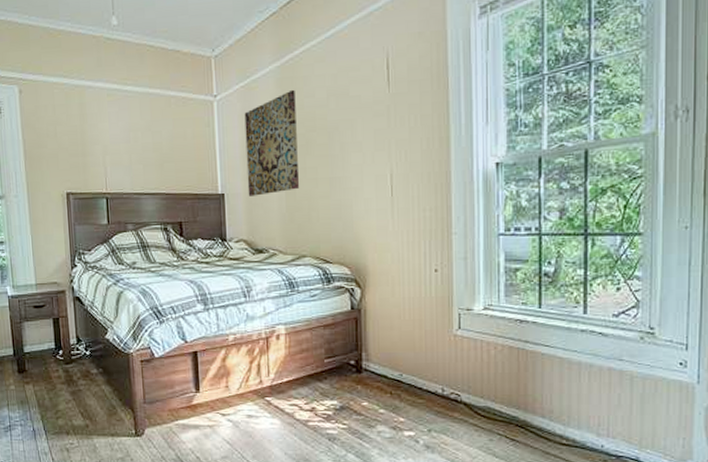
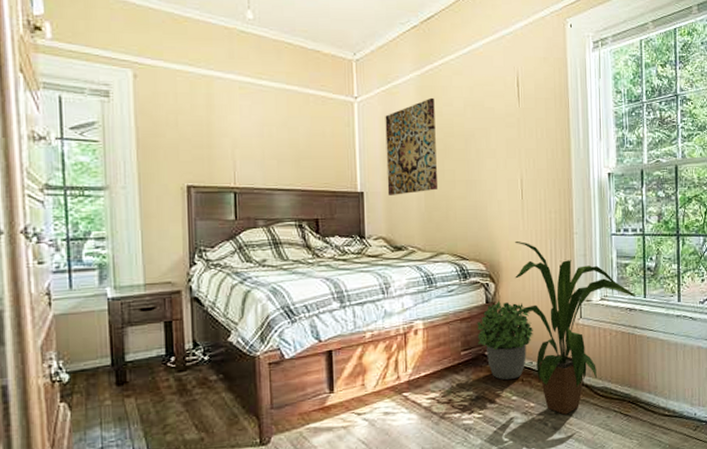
potted plant: none [341,307,404,392] -> present [477,300,533,381]
house plant: none [367,243,529,433] -> present [500,241,637,415]

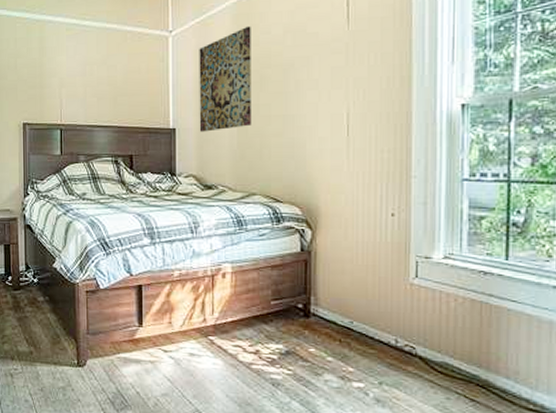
potted plant: present [477,300,533,381] -> none [290,249,355,339]
house plant: present [500,241,637,415] -> none [316,184,495,387]

